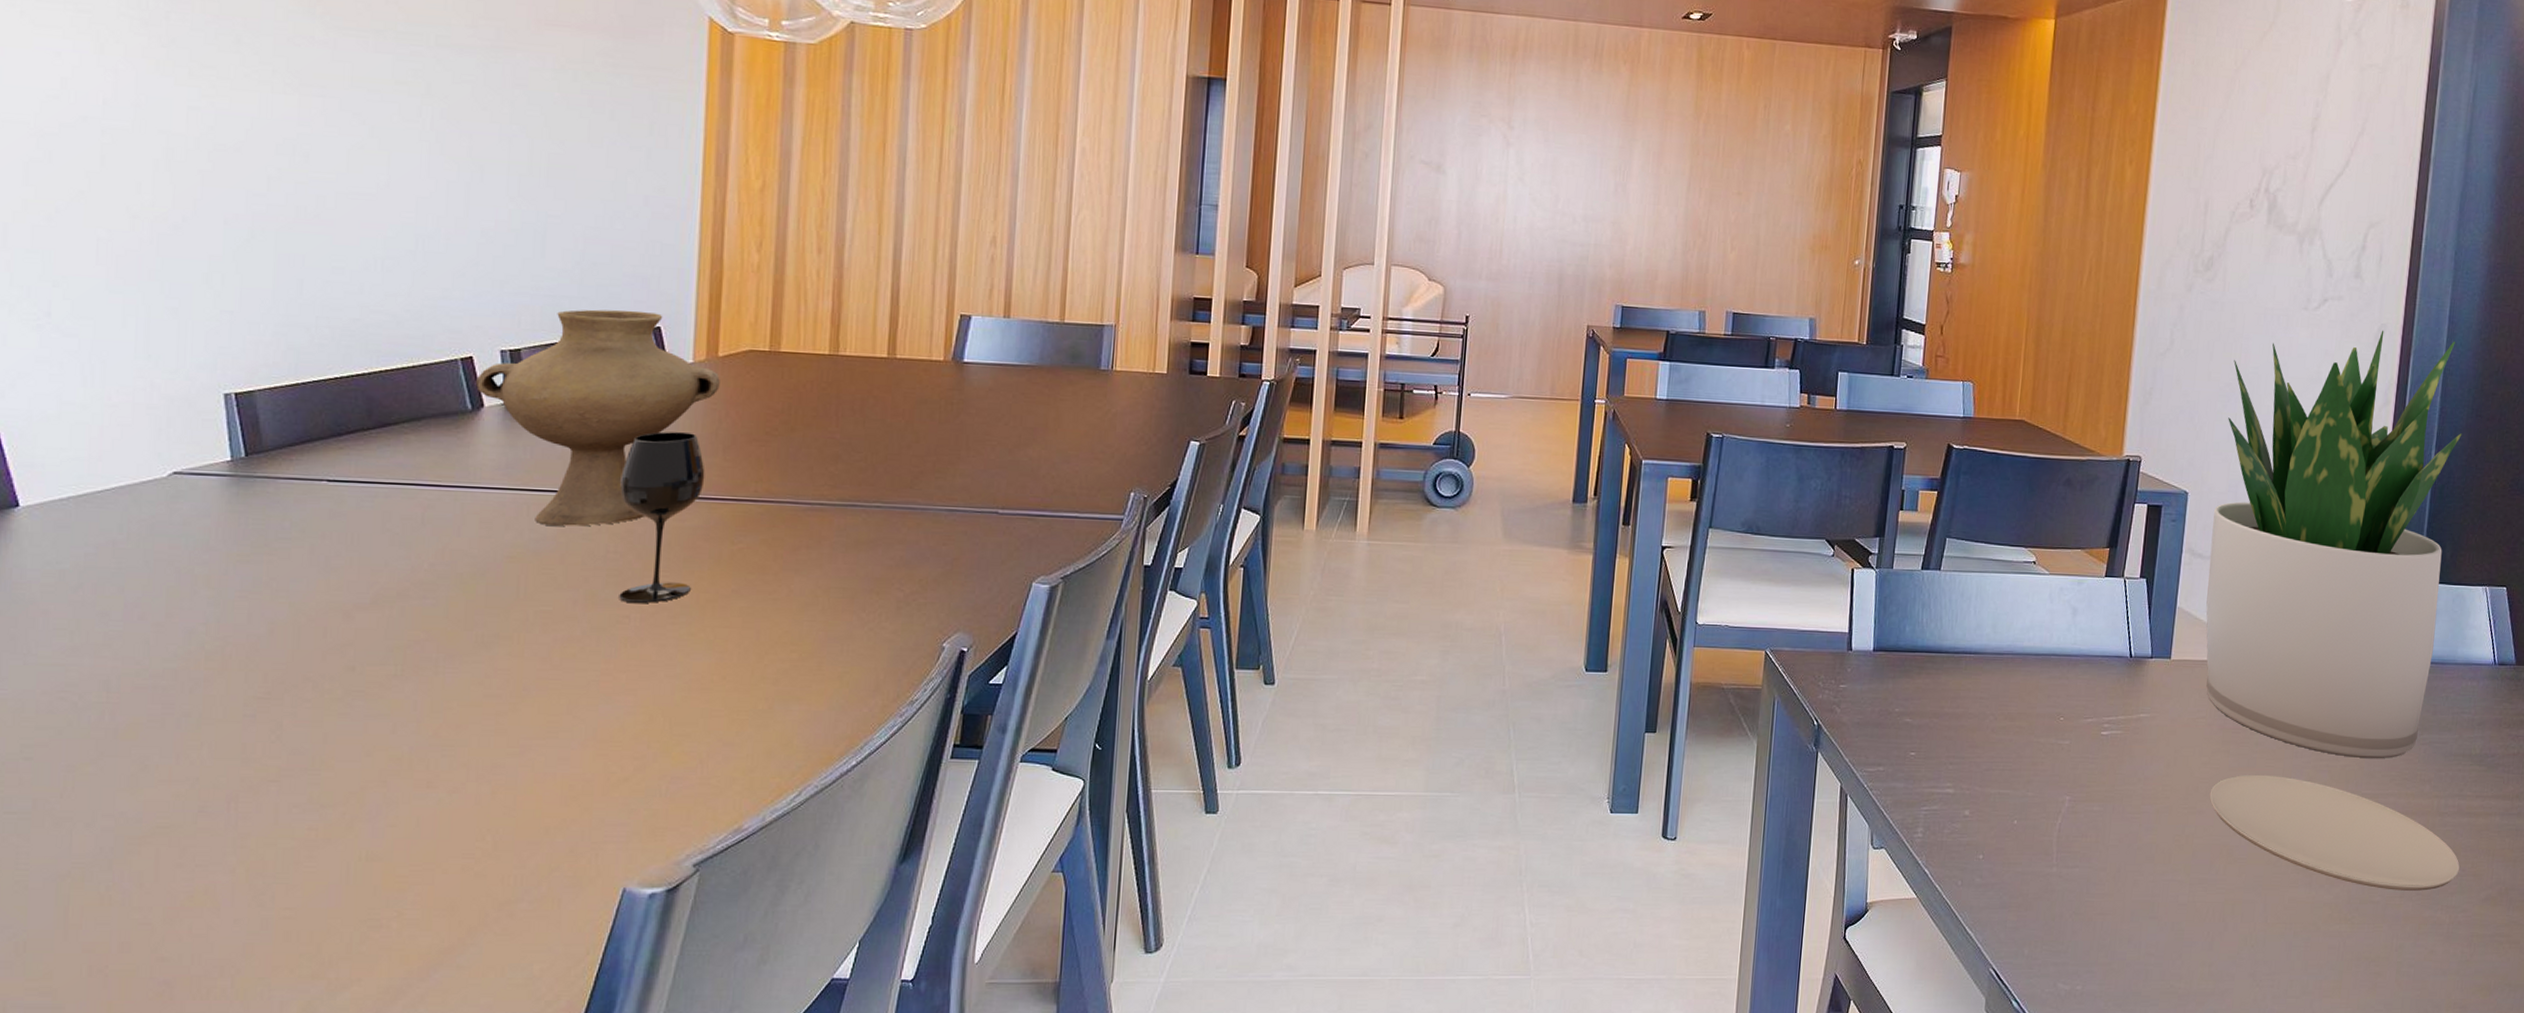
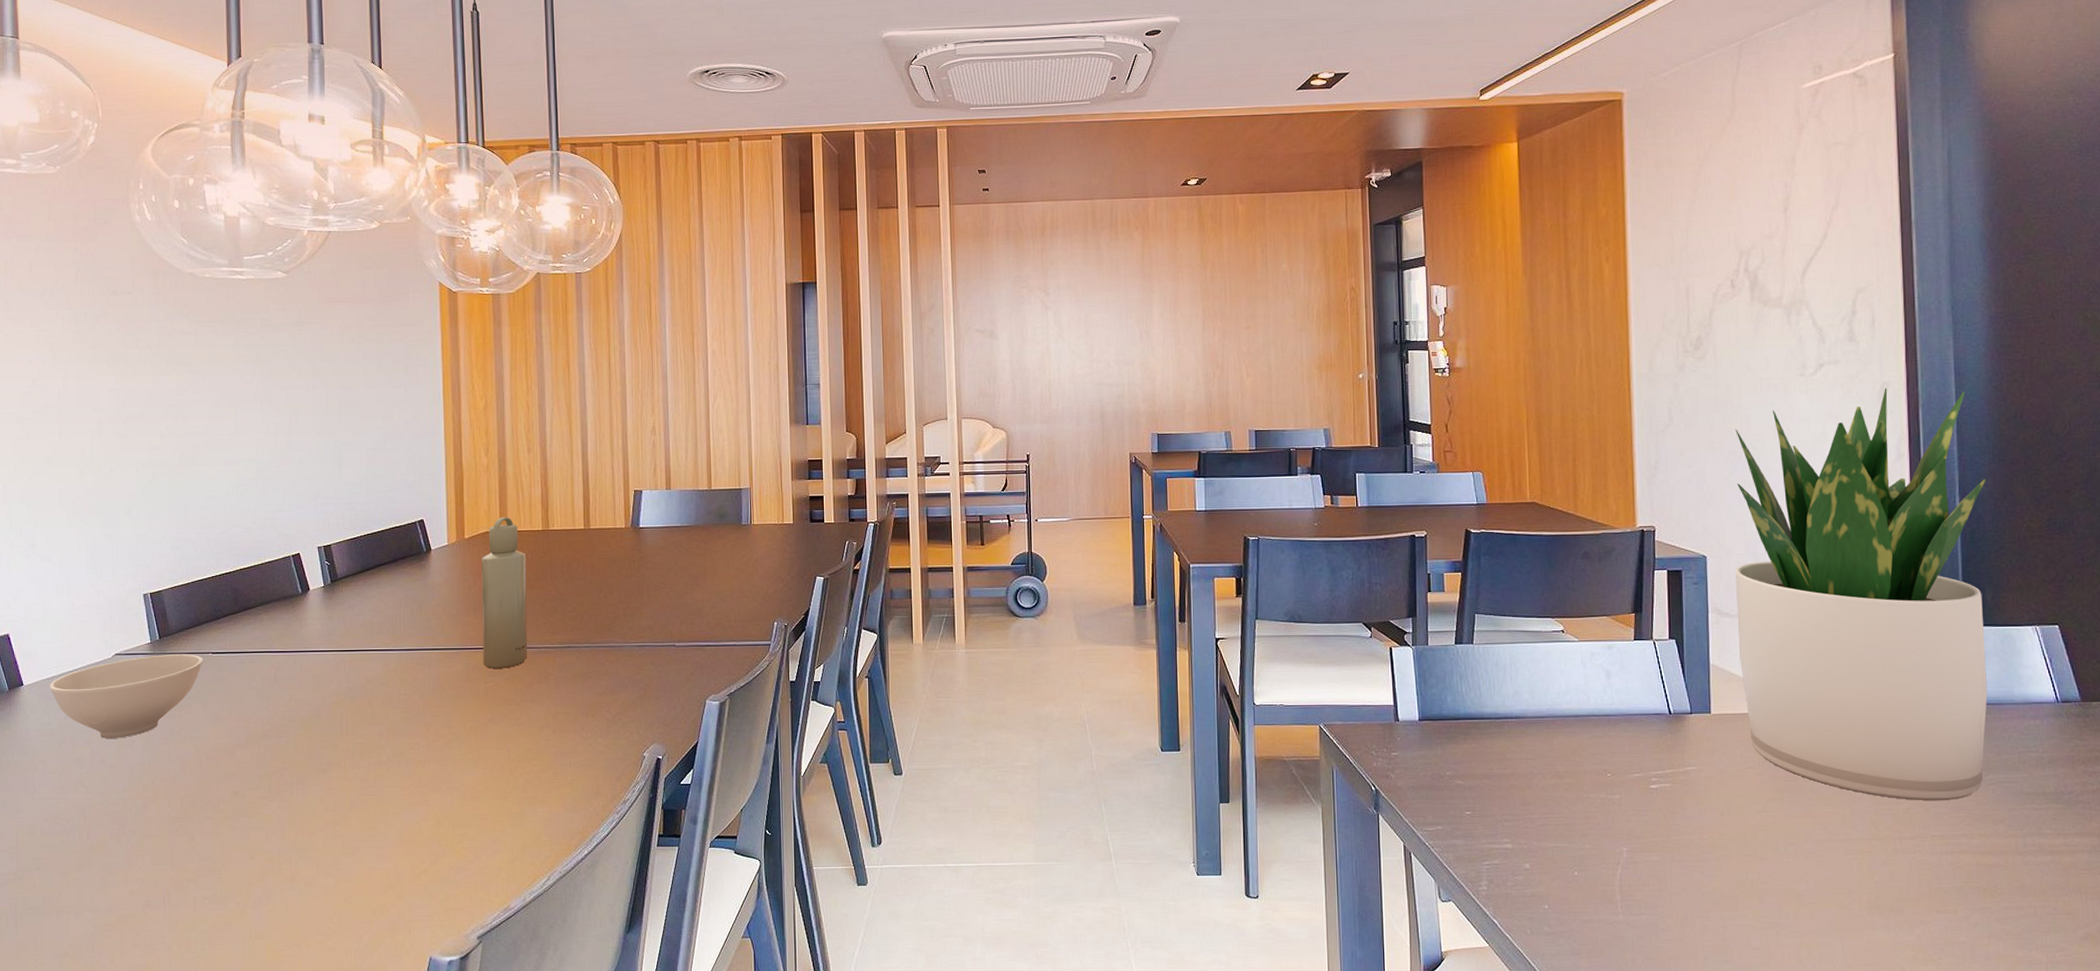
bowl: none [61,477,314,587] -> present [49,654,204,738]
vase: present [476,309,720,527] -> none [303,508,468,677]
wine glass: present [619,432,705,604] -> none [405,599,463,734]
bottle: none [731,332,803,527] -> present [482,516,528,669]
plate: present [2209,774,2460,891] -> none [1769,820,2050,931]

